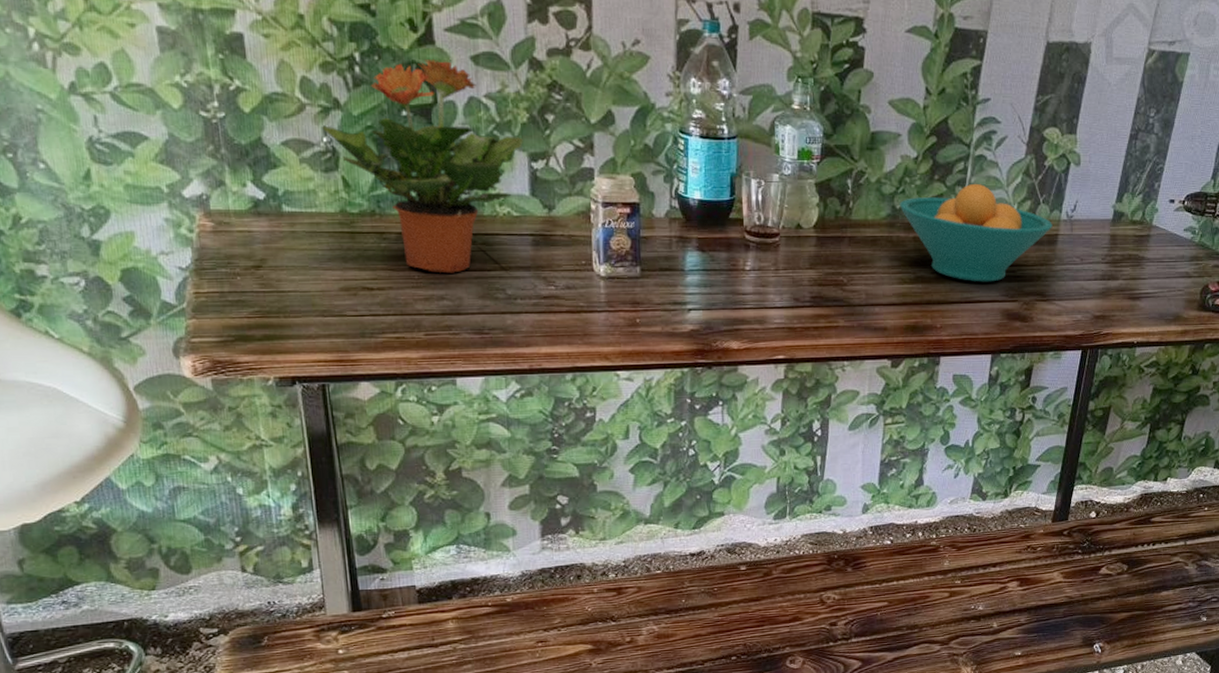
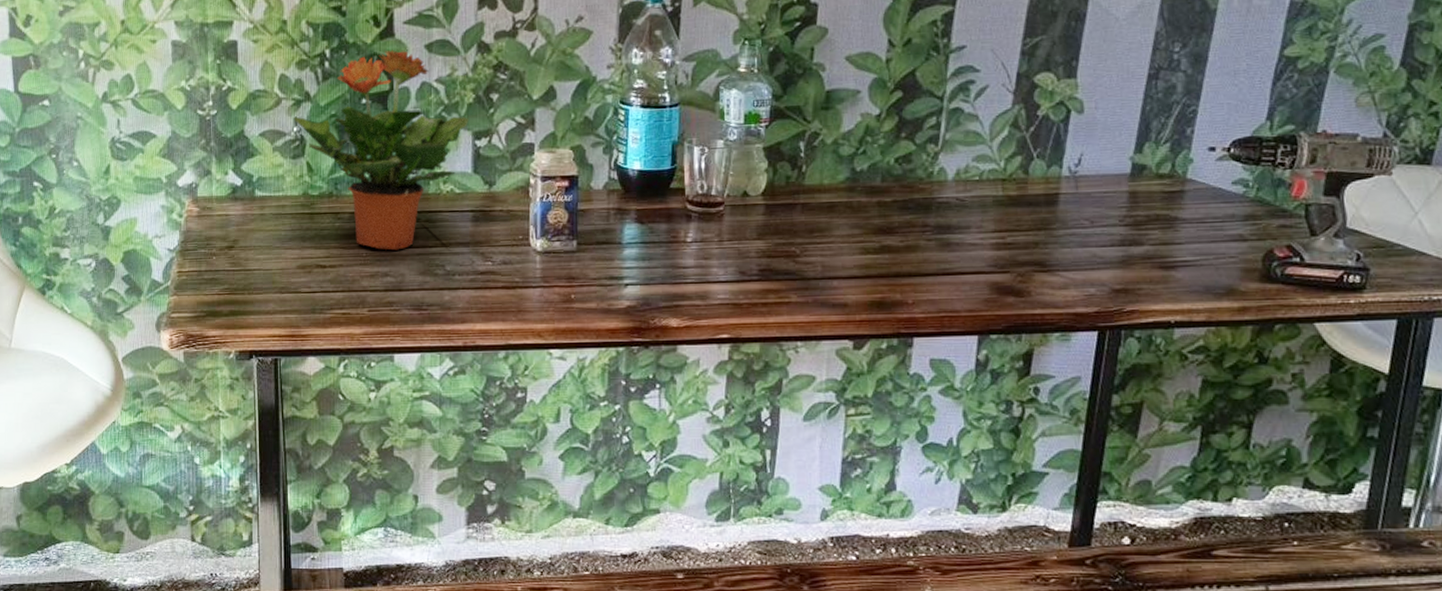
fruit bowl: present [899,183,1053,282] -> none [859,139,1051,251]

